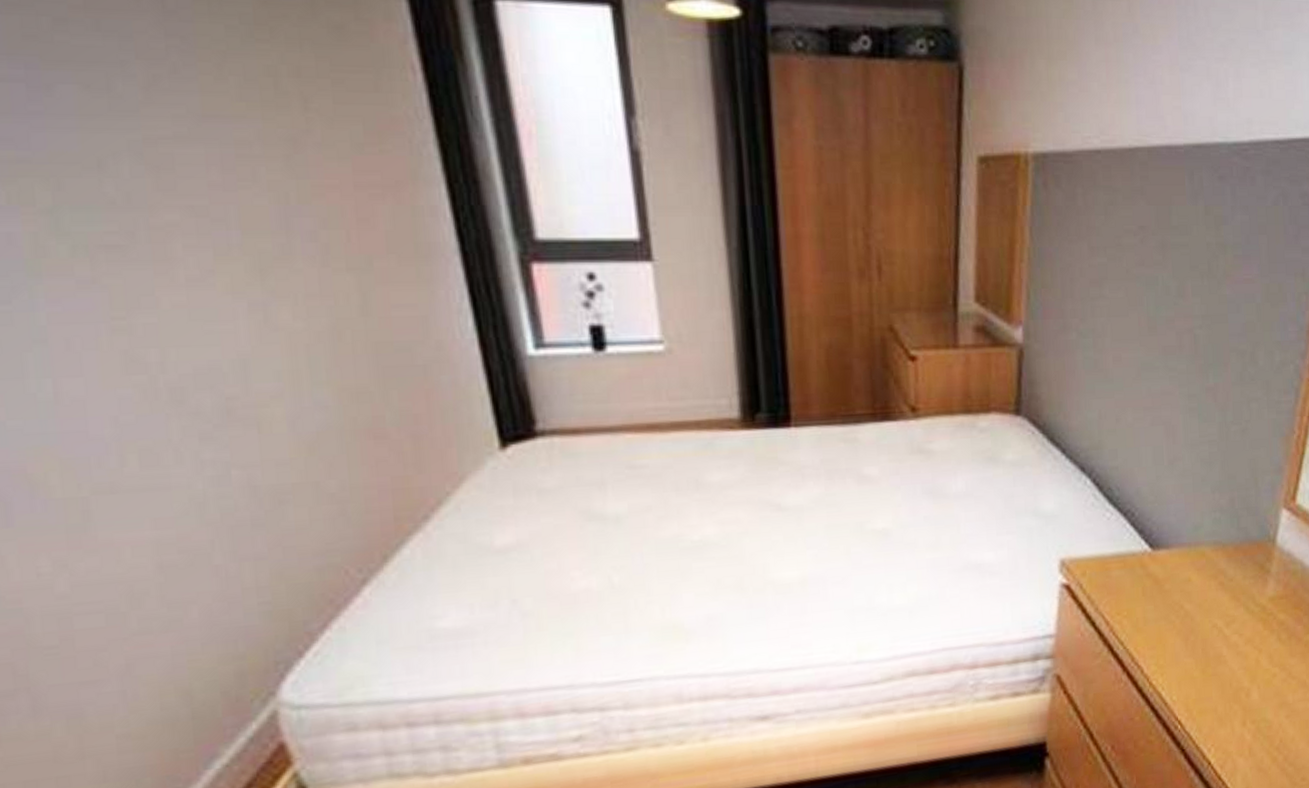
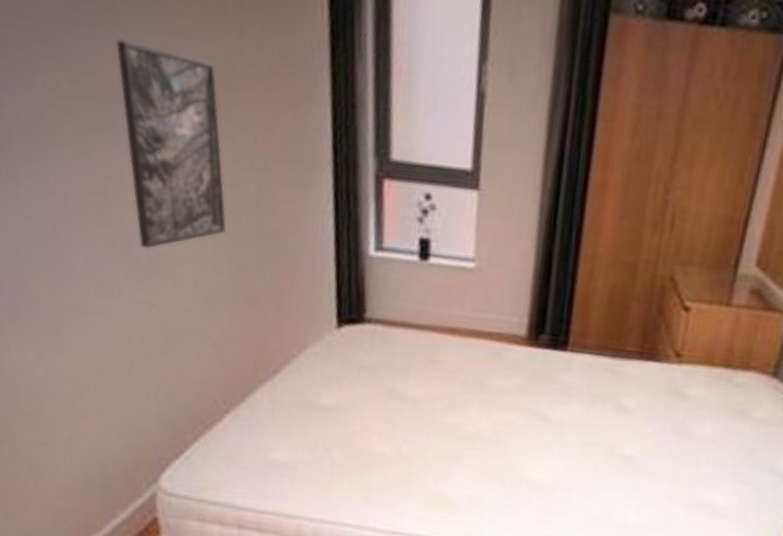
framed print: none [118,129,326,393] -> present [115,39,227,249]

